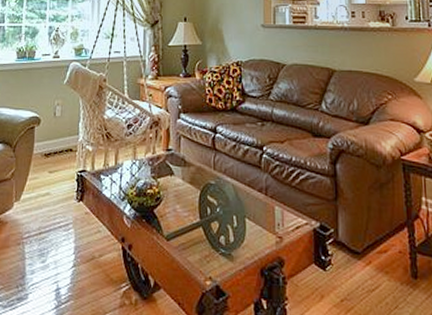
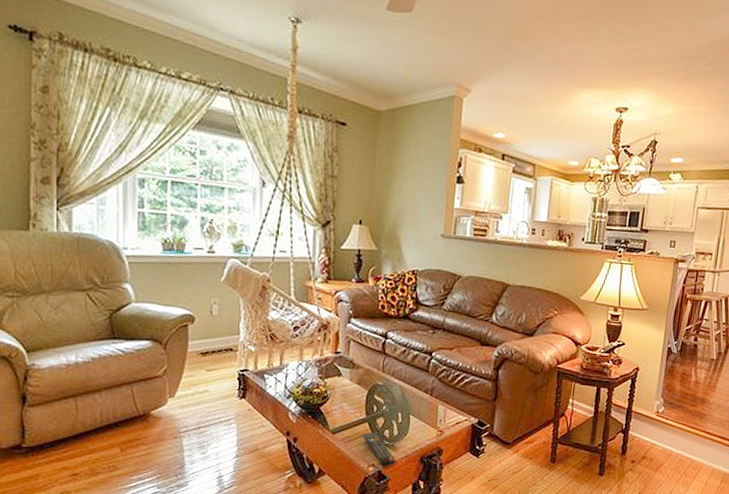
remote control: none [198,238,233,281] -> present [363,431,395,467]

